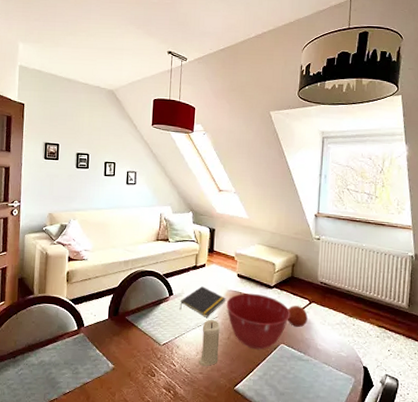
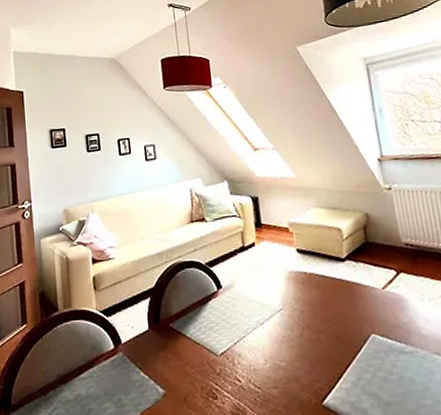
notepad: present [179,286,226,318] -> none [232,271,289,311]
candle: present [198,319,220,366] -> none [265,312,295,377]
mixing bowl: present [226,293,291,350] -> none [289,271,376,346]
fruit: present [287,305,308,327] -> none [371,278,400,308]

